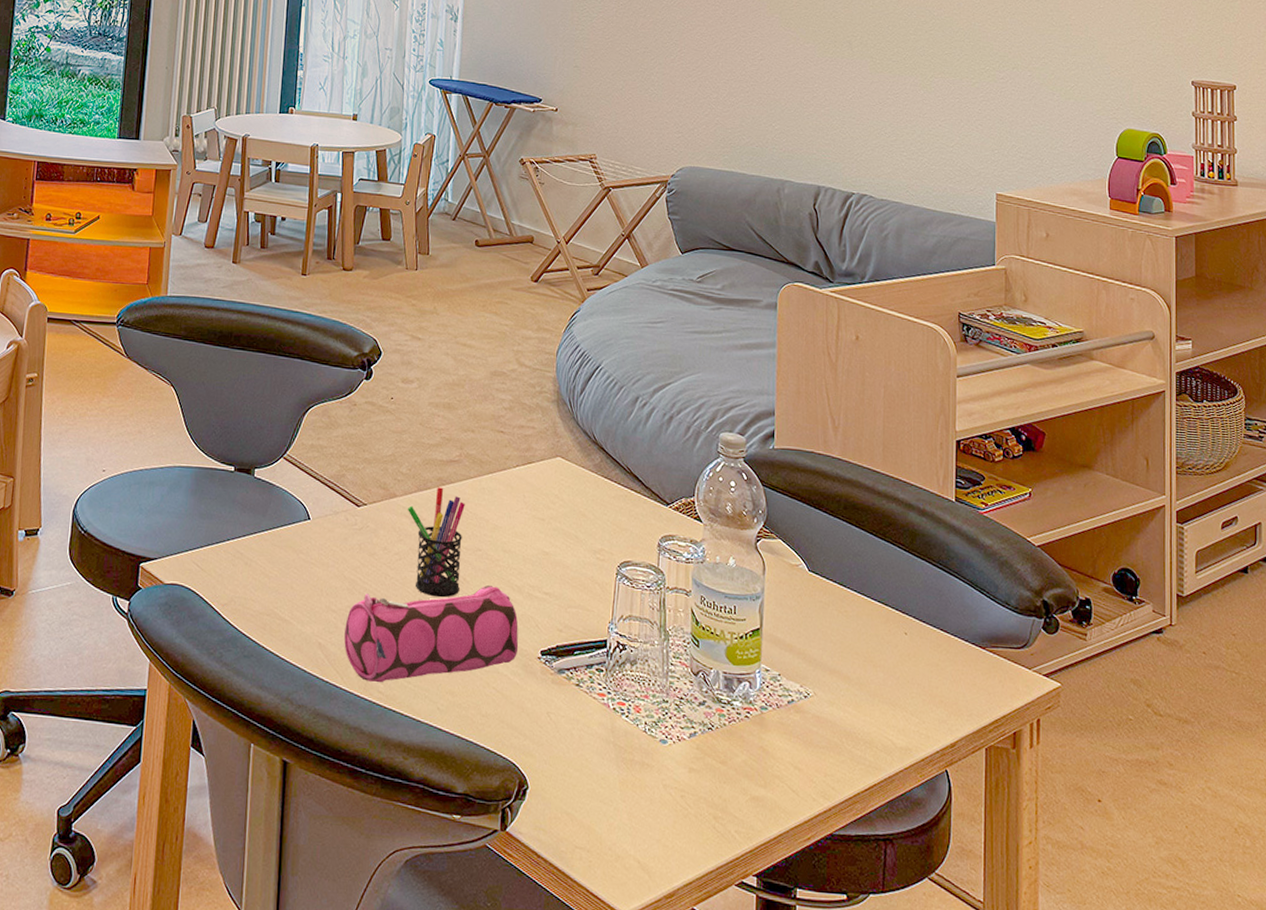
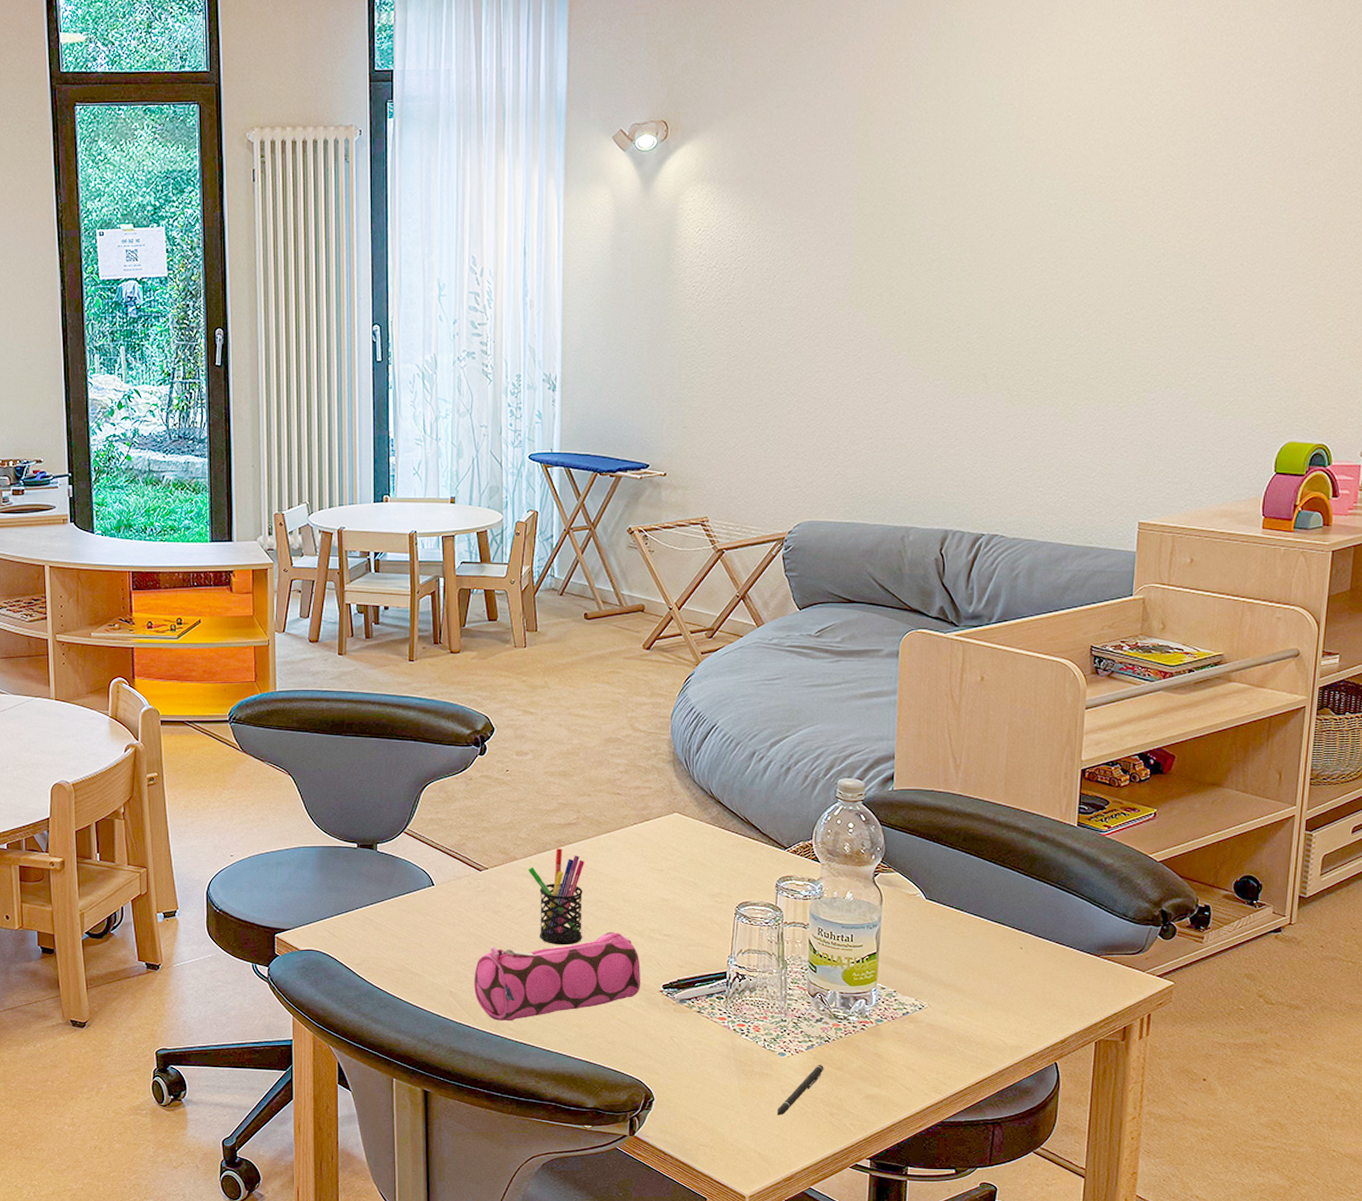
pen: none [657,757,707,817] -> present [776,1065,824,1116]

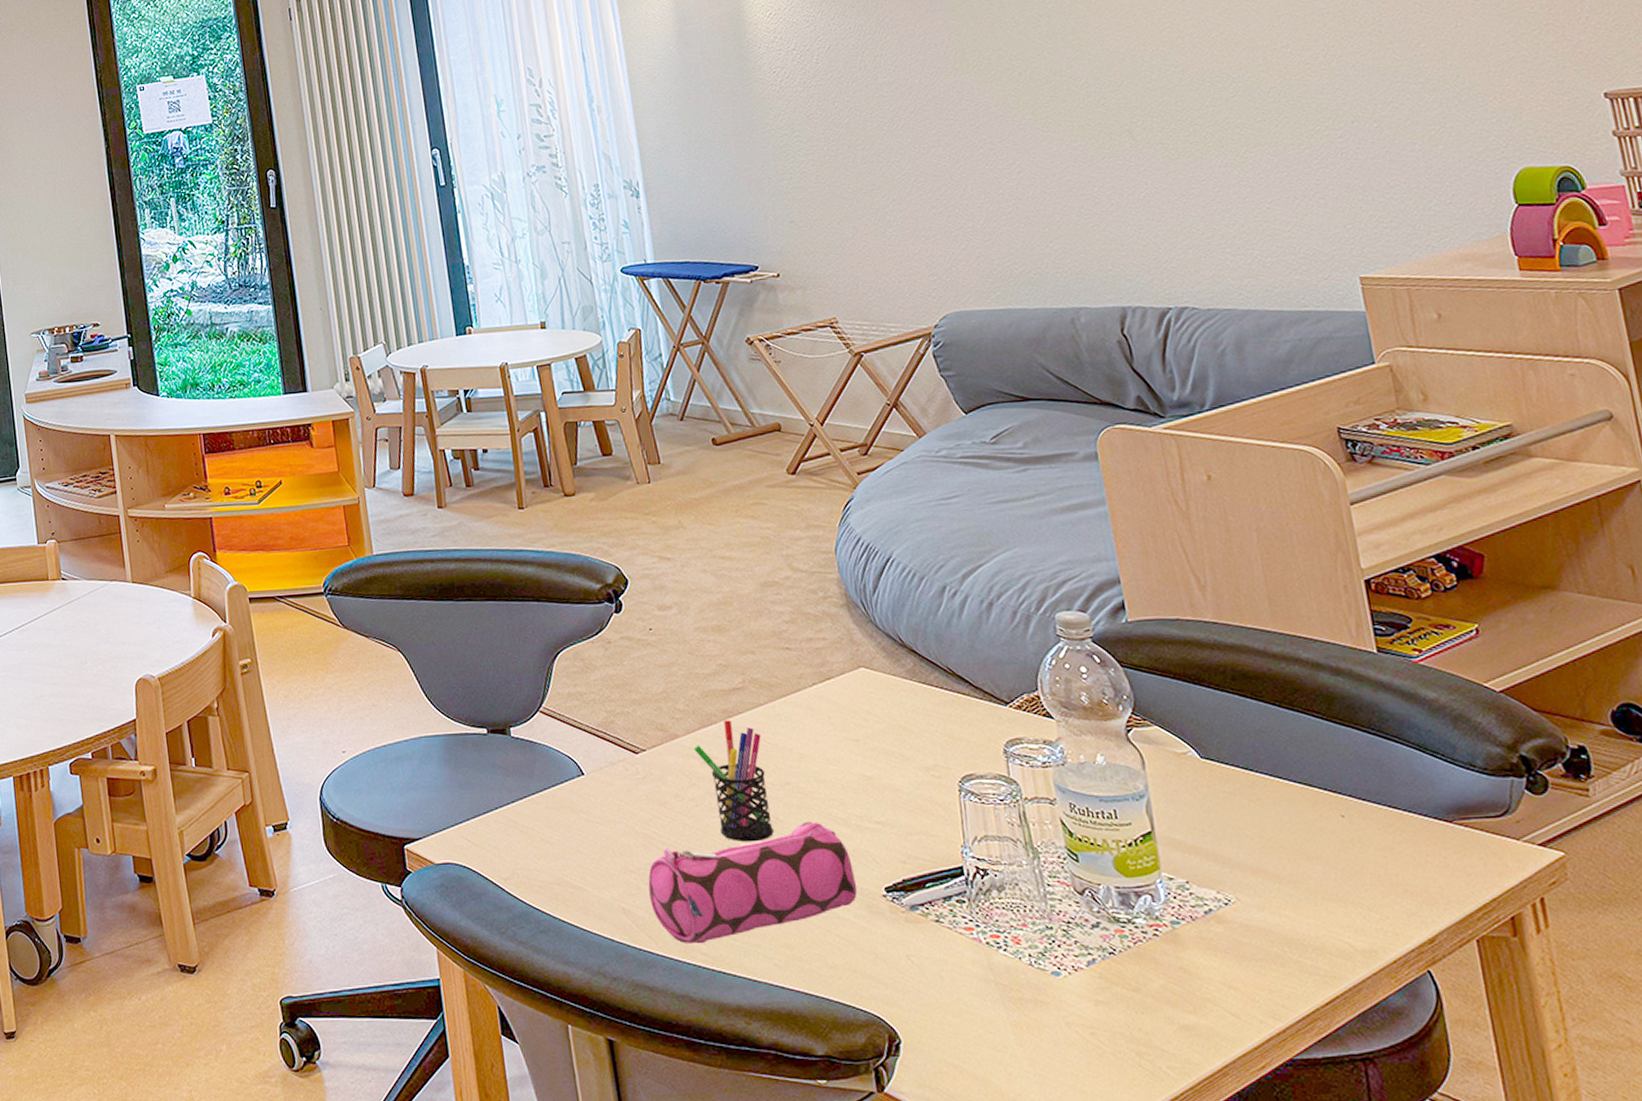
pen: present [776,1065,824,1116] -> none [1065,986,1116,1059]

